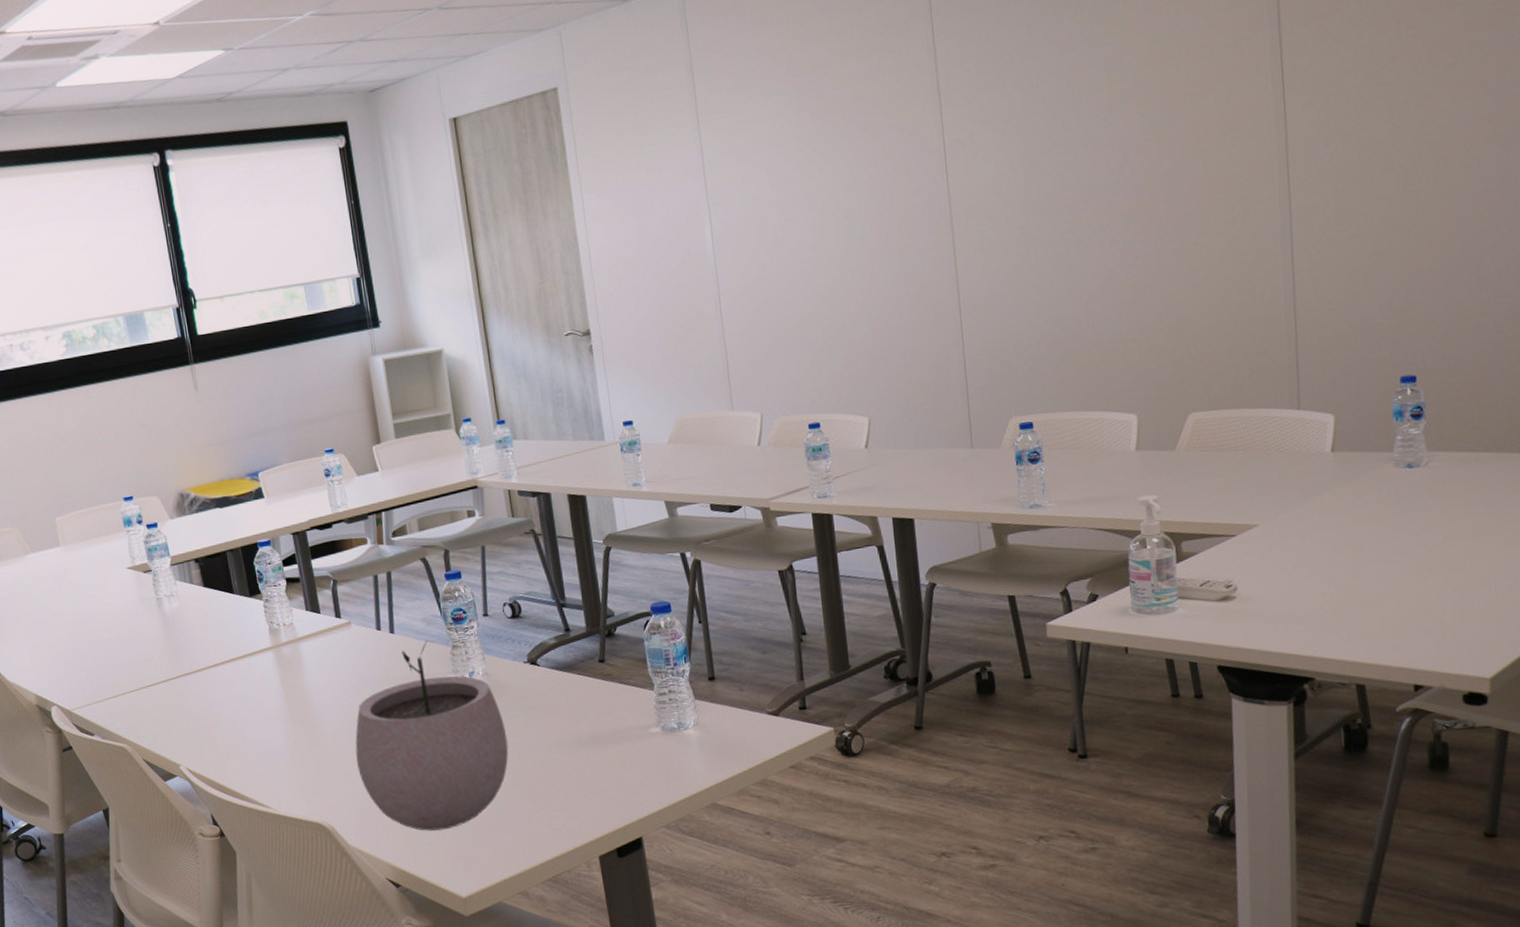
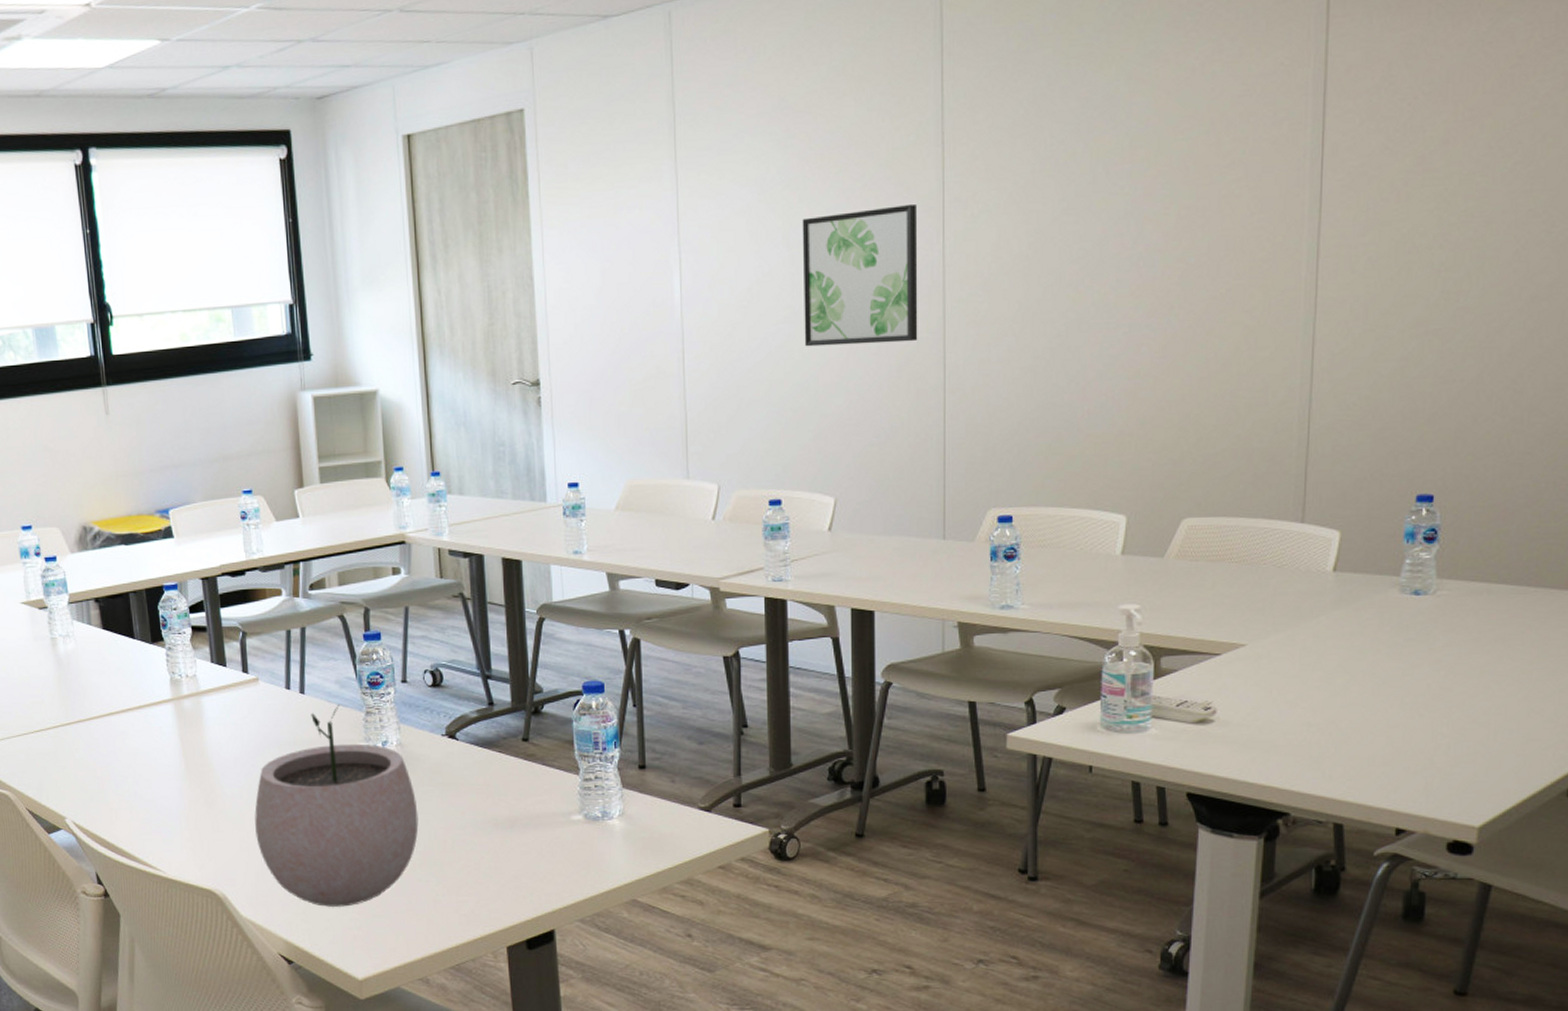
wall art: none [817,147,932,283] -> present [802,203,918,347]

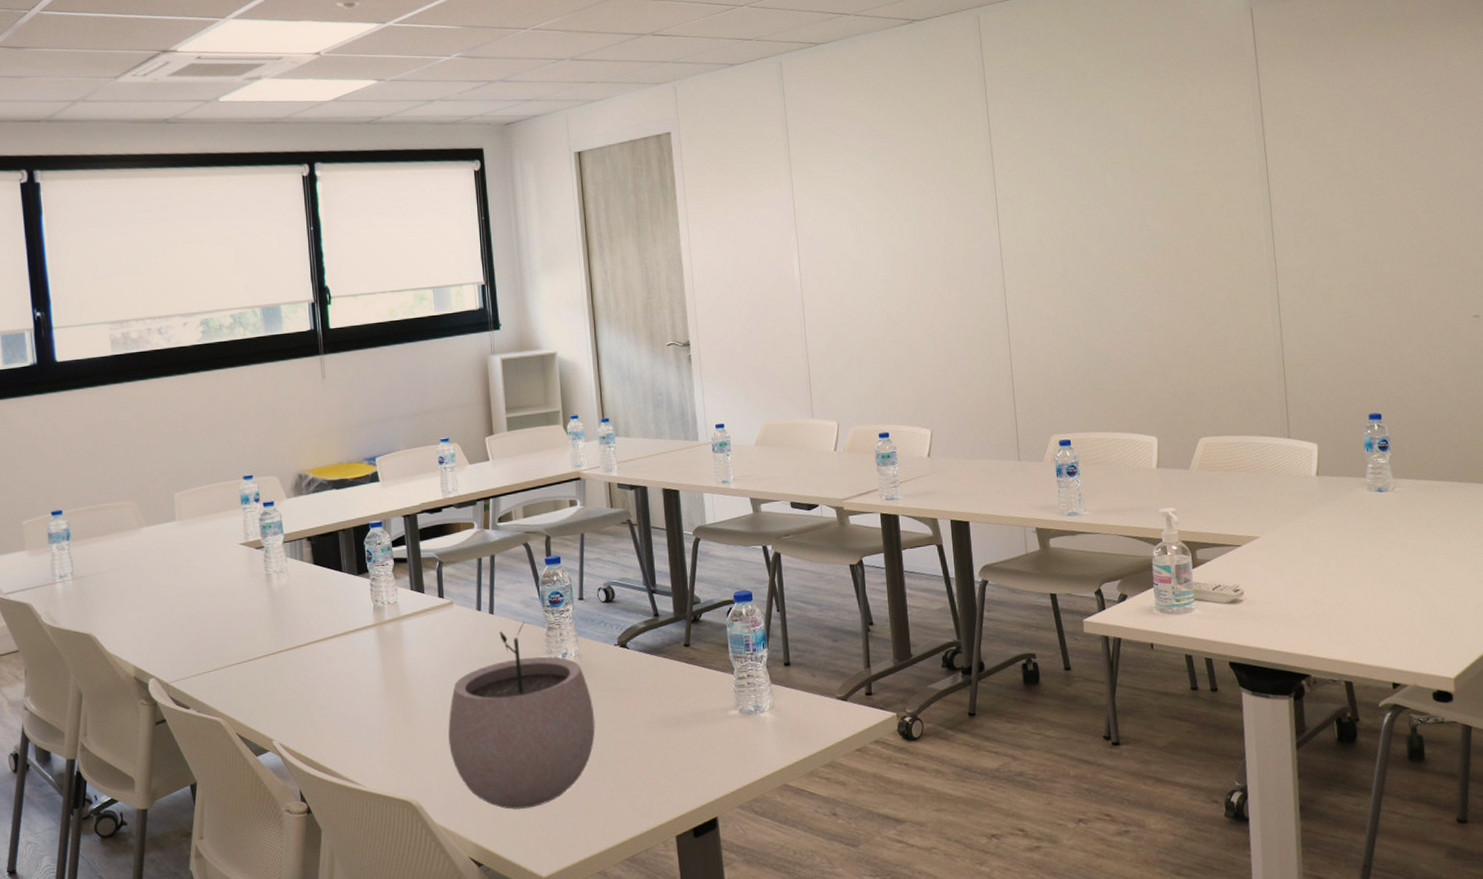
wall art: present [802,203,918,347] -> none [890,201,986,311]

